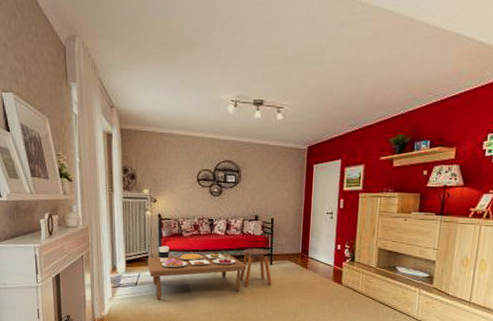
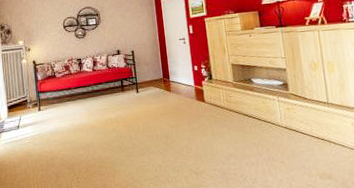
coffee table: present [147,246,247,300] -> none [26,87,116,140]
stool: present [239,248,272,287] -> none [110,79,141,117]

